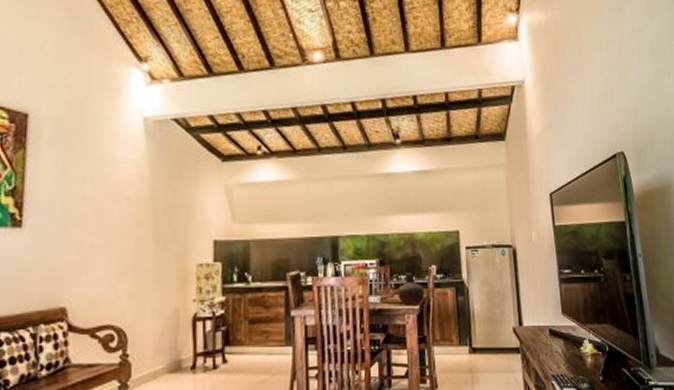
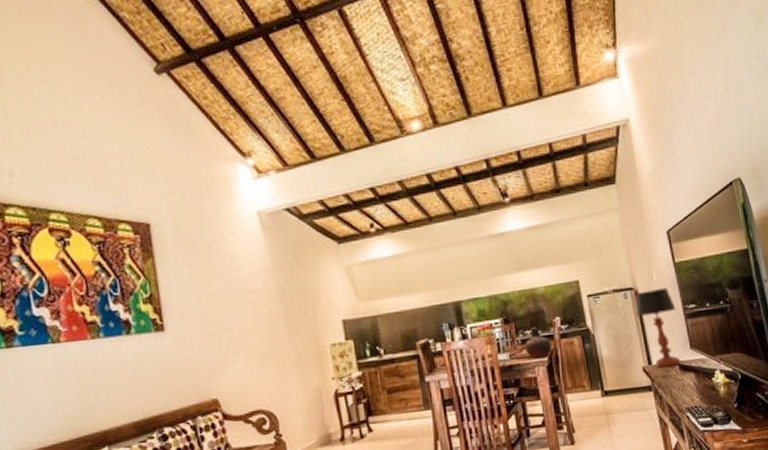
table lamp: none [513,249,552,330] -> present [636,287,681,368]

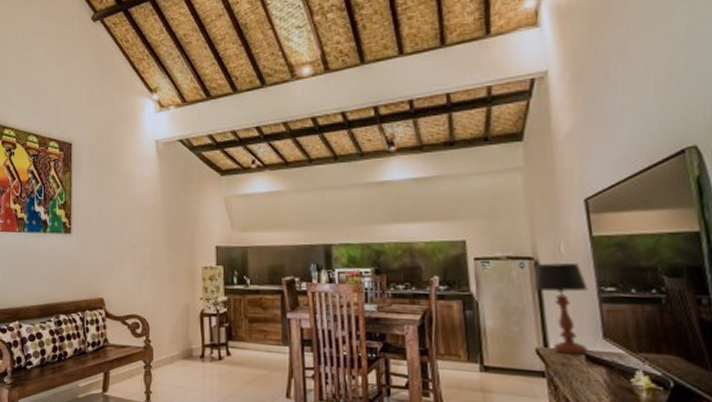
vase: present [525,327,553,359] -> none [395,283,427,316]

